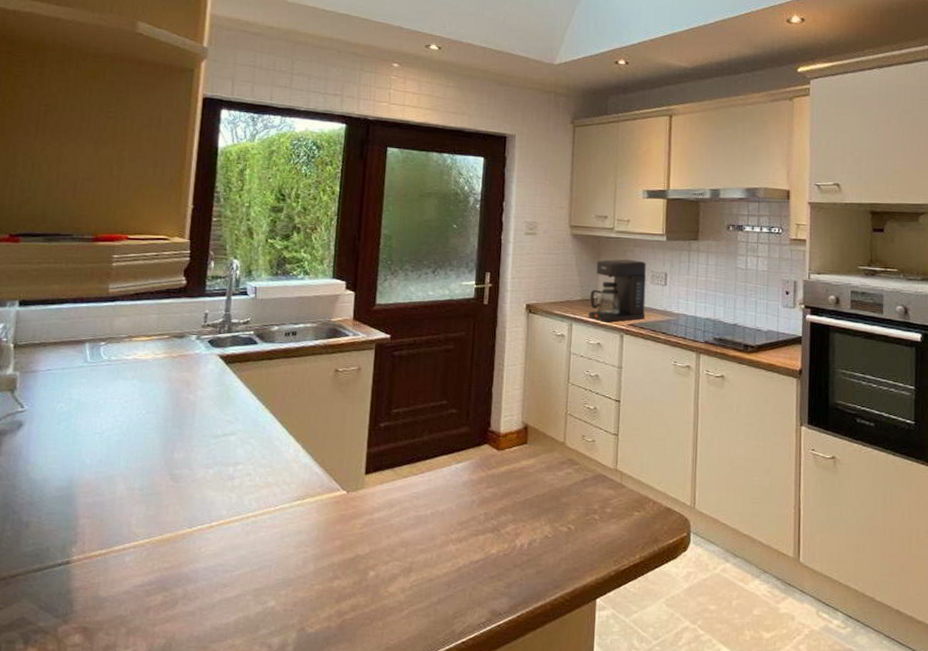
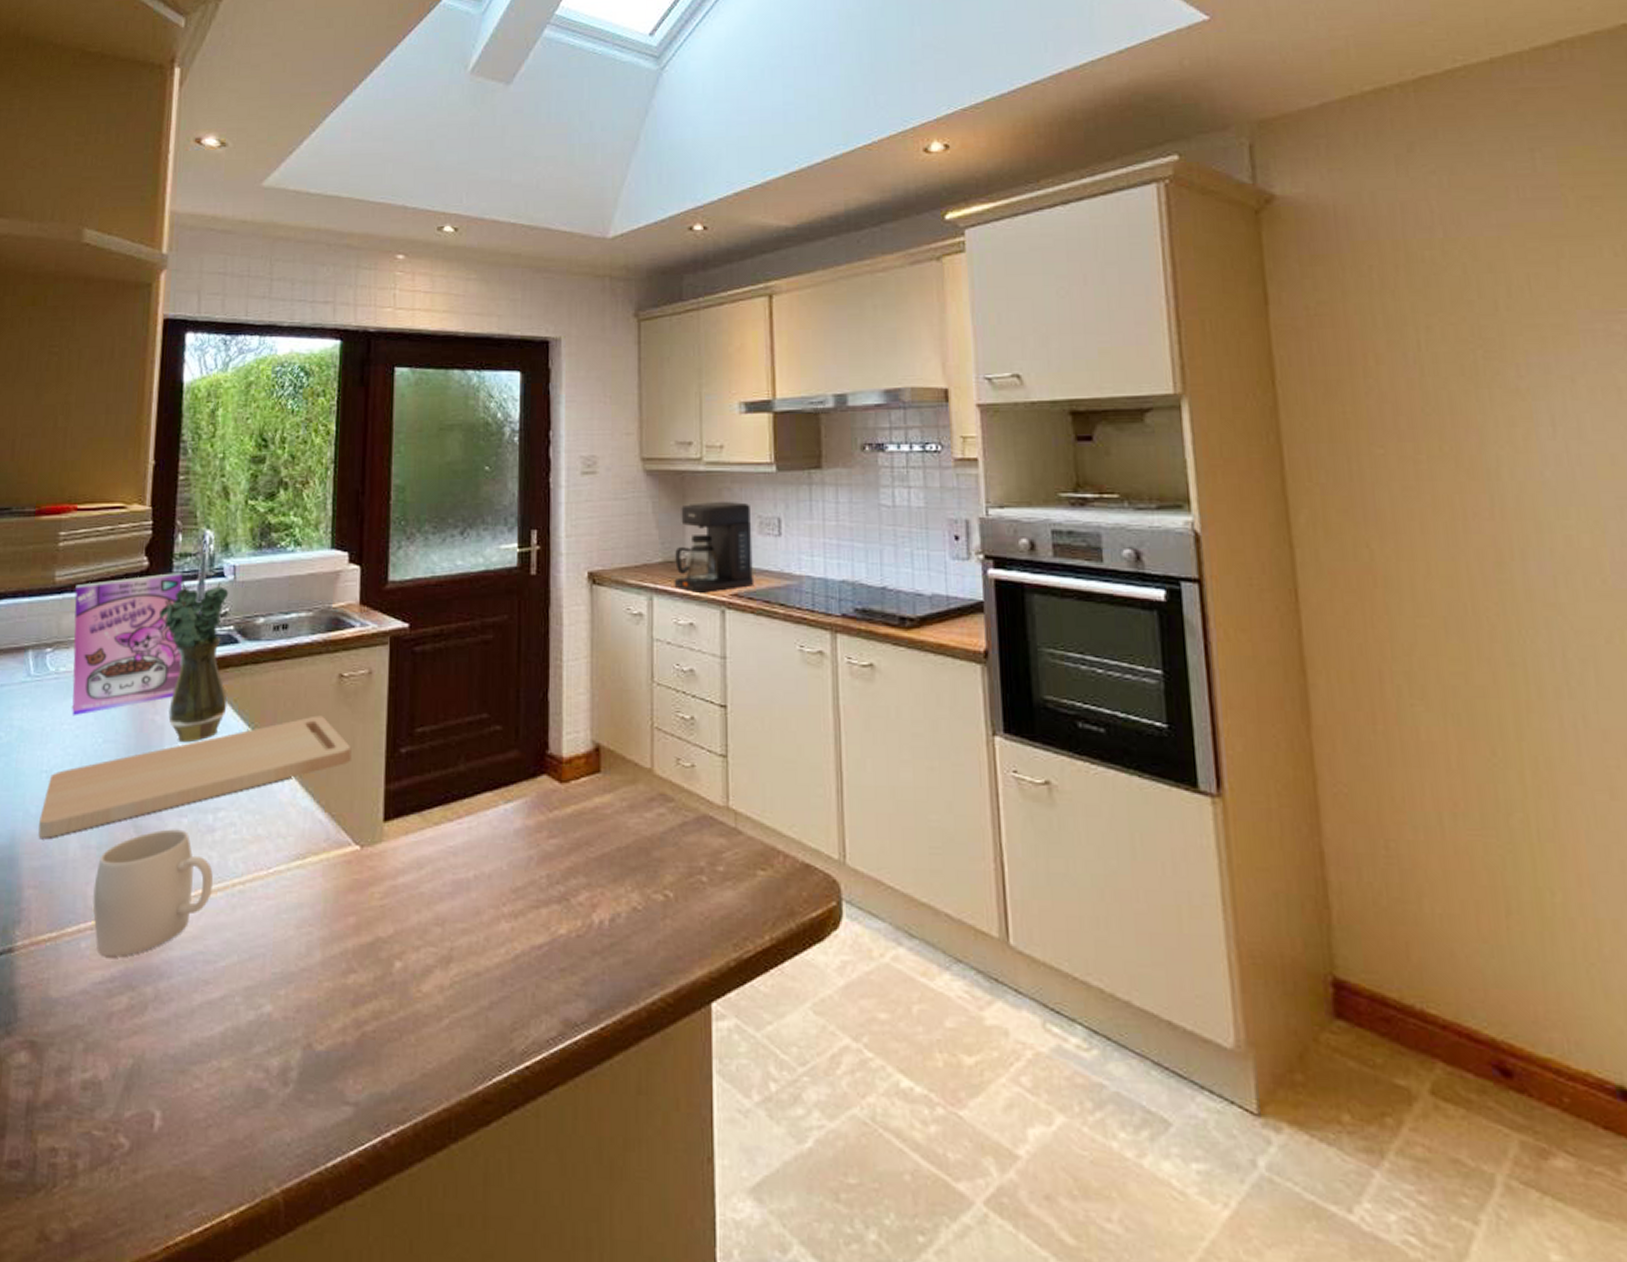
cutting board: none [92,398,343,482] -> present [38,715,352,838]
cereal box: none [121,289,214,393] -> present [72,571,183,716]
mug: none [135,477,232,567] -> present [93,829,213,956]
vase: none [194,296,251,414] -> present [159,580,229,741]

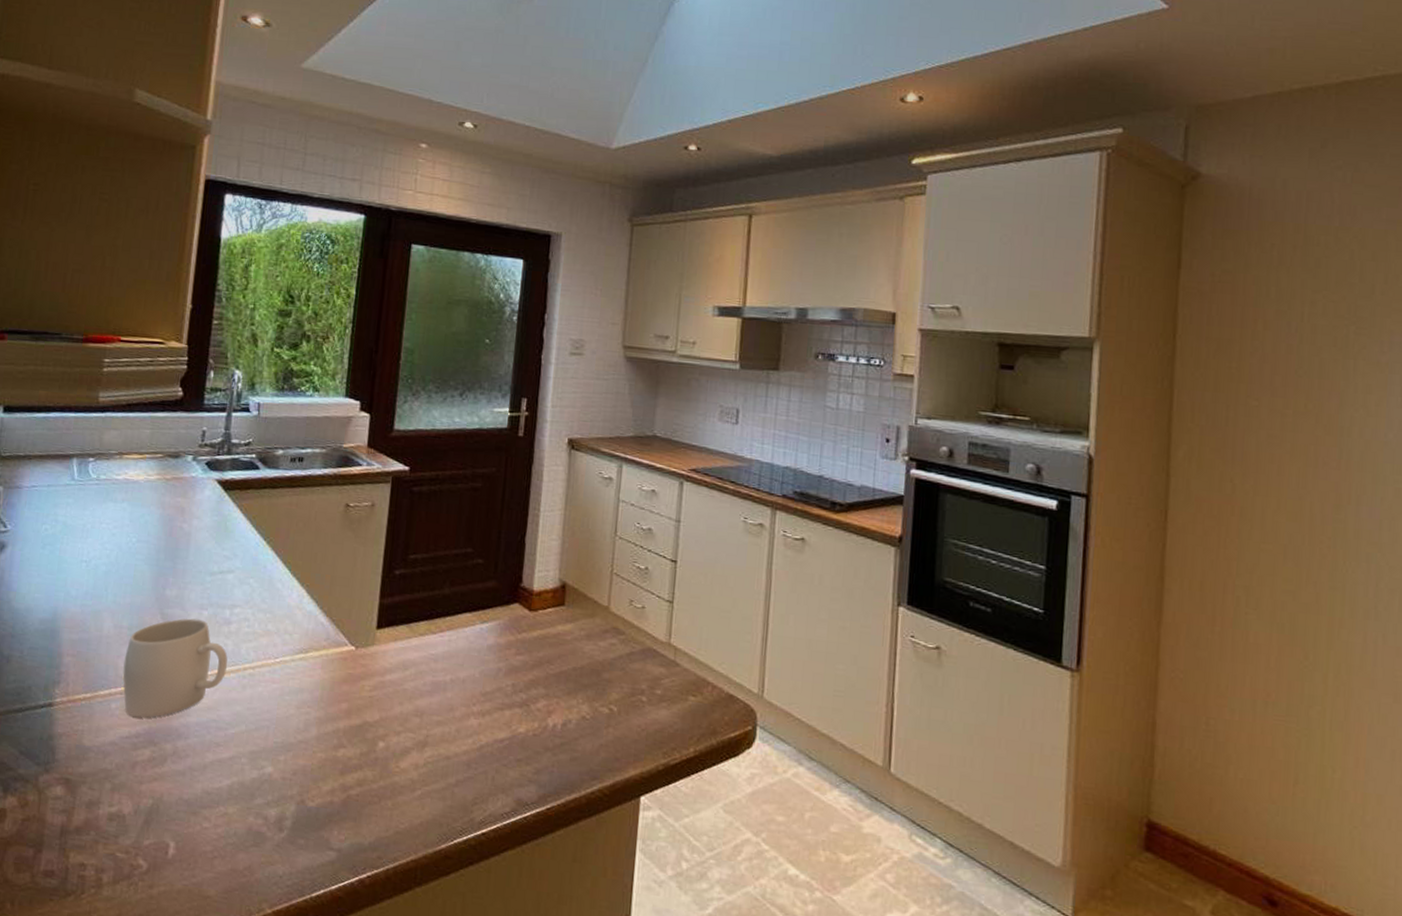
cutting board: present [38,715,352,838] -> none [77,536,353,617]
cereal box: present [72,571,183,716] -> none [110,403,213,518]
vase: present [159,580,229,741] -> none [190,411,253,548]
coffee maker: present [674,501,755,593] -> none [641,389,714,466]

